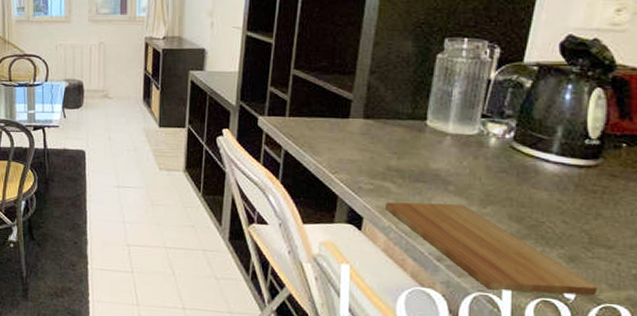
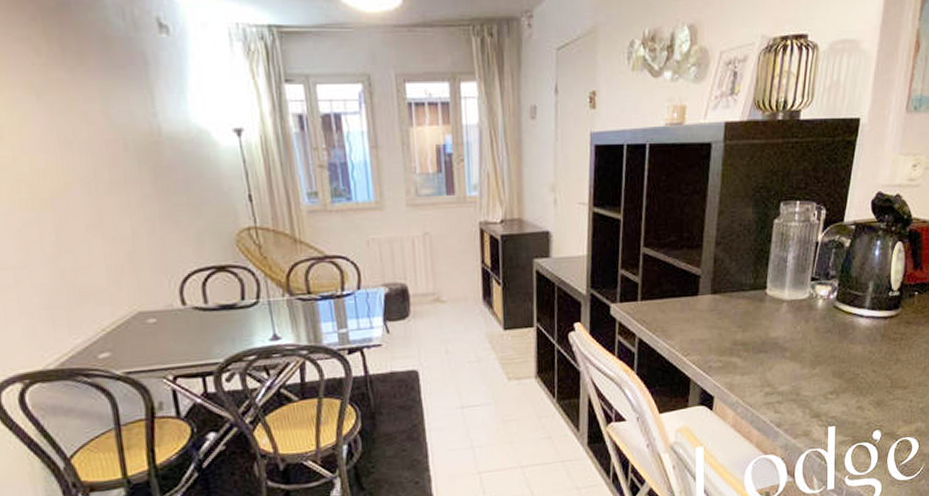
cutting board: present [384,202,597,296] -> none [732,368,896,445]

